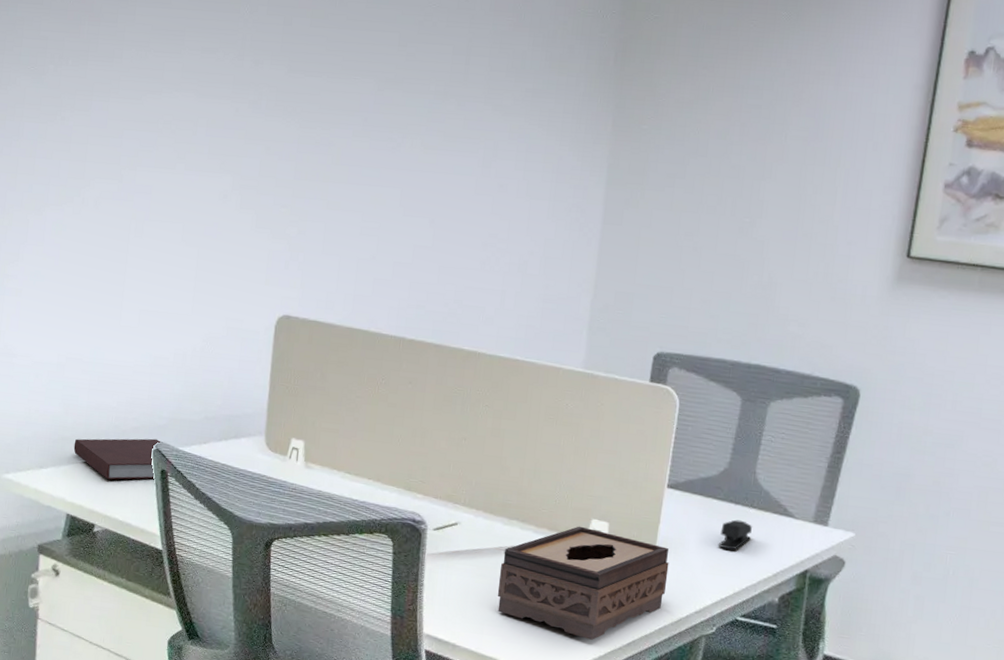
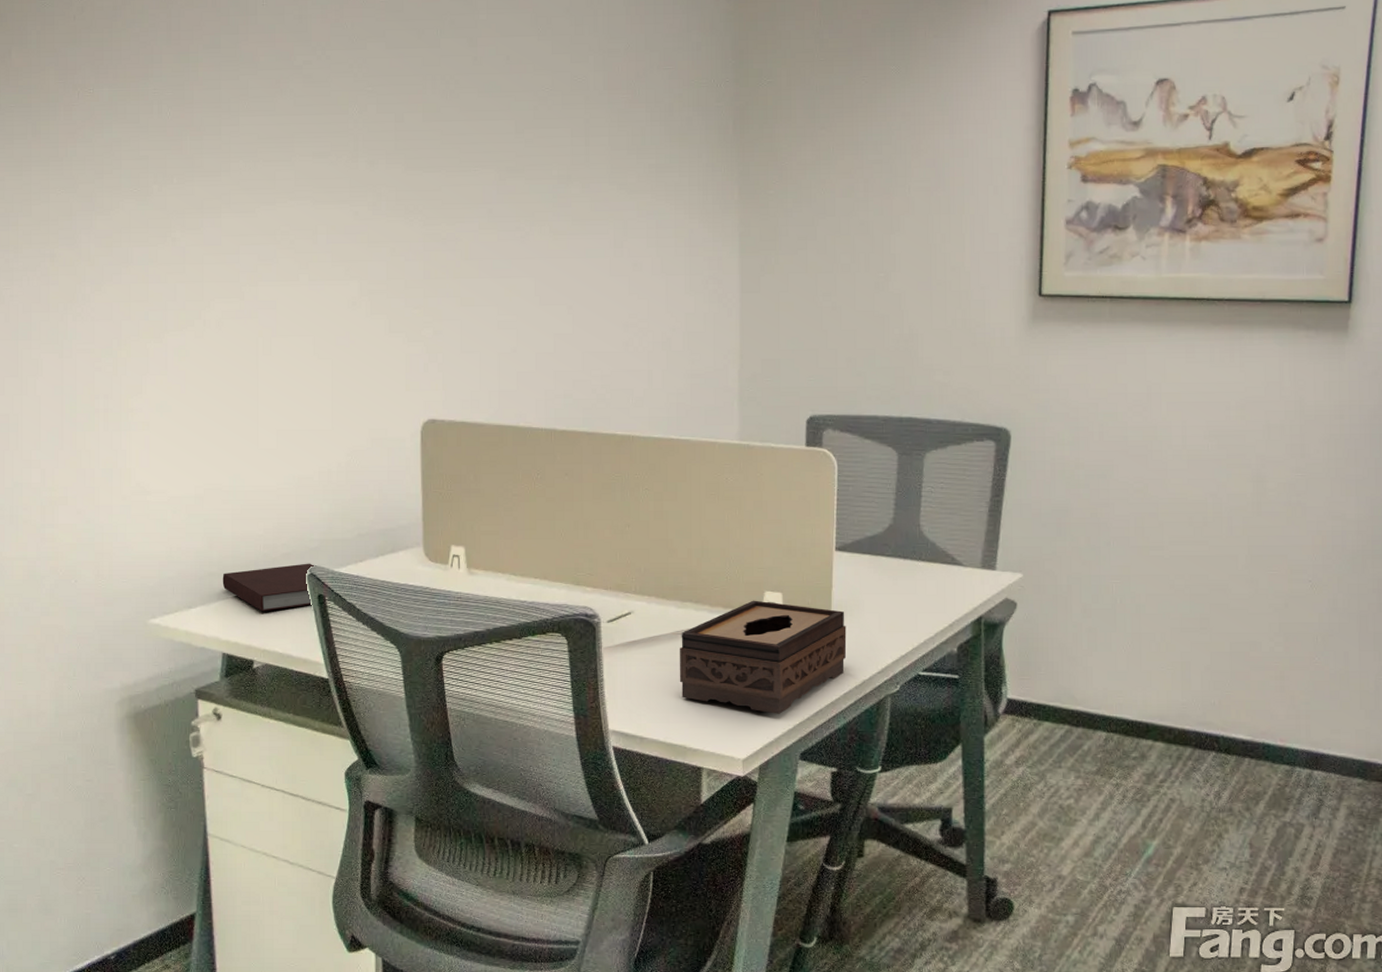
stapler: present [718,519,752,550] -> none [892,574,923,605]

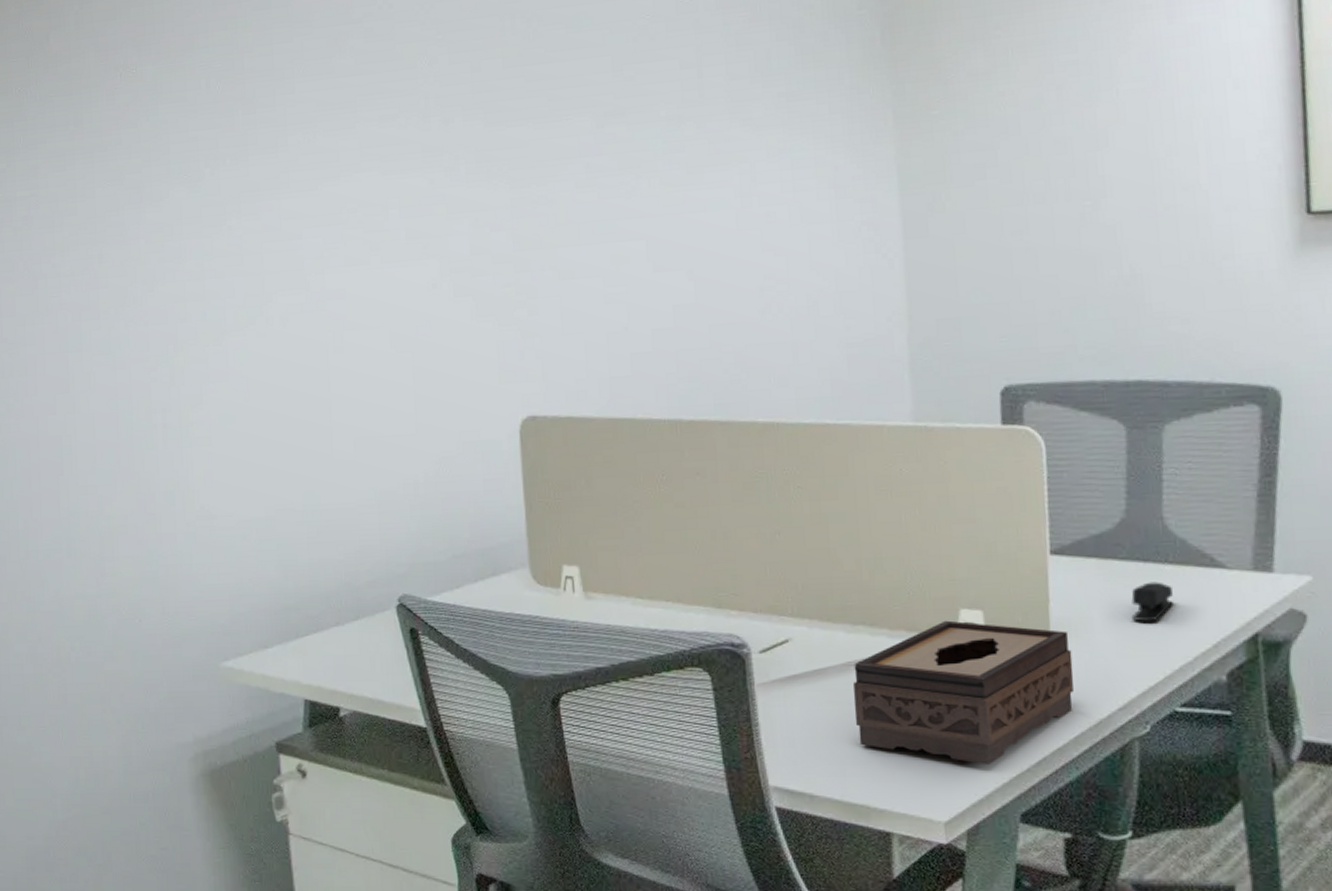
notebook: present [222,563,316,612] -> none [300,591,406,651]
stapler: none [892,574,923,605] -> present [1131,582,1173,622]

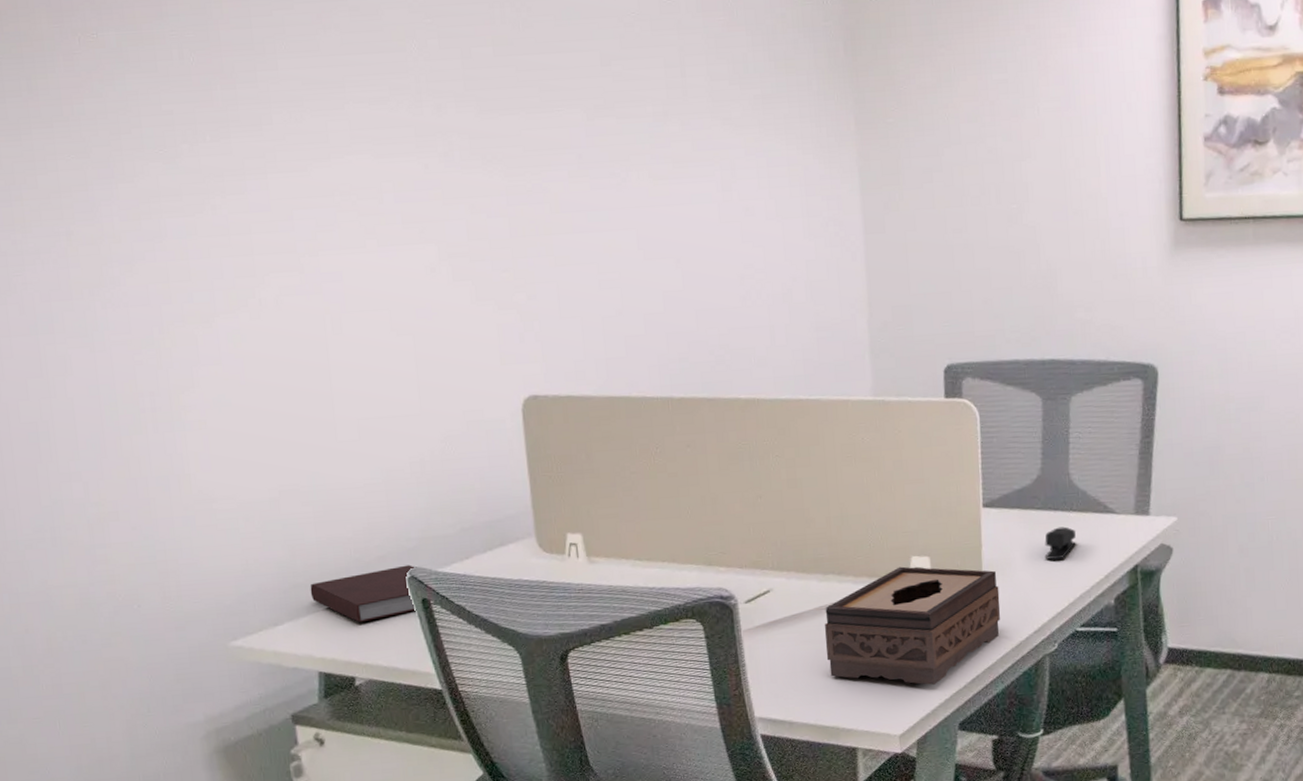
notebook: none [300,591,406,651] -> present [310,564,417,623]

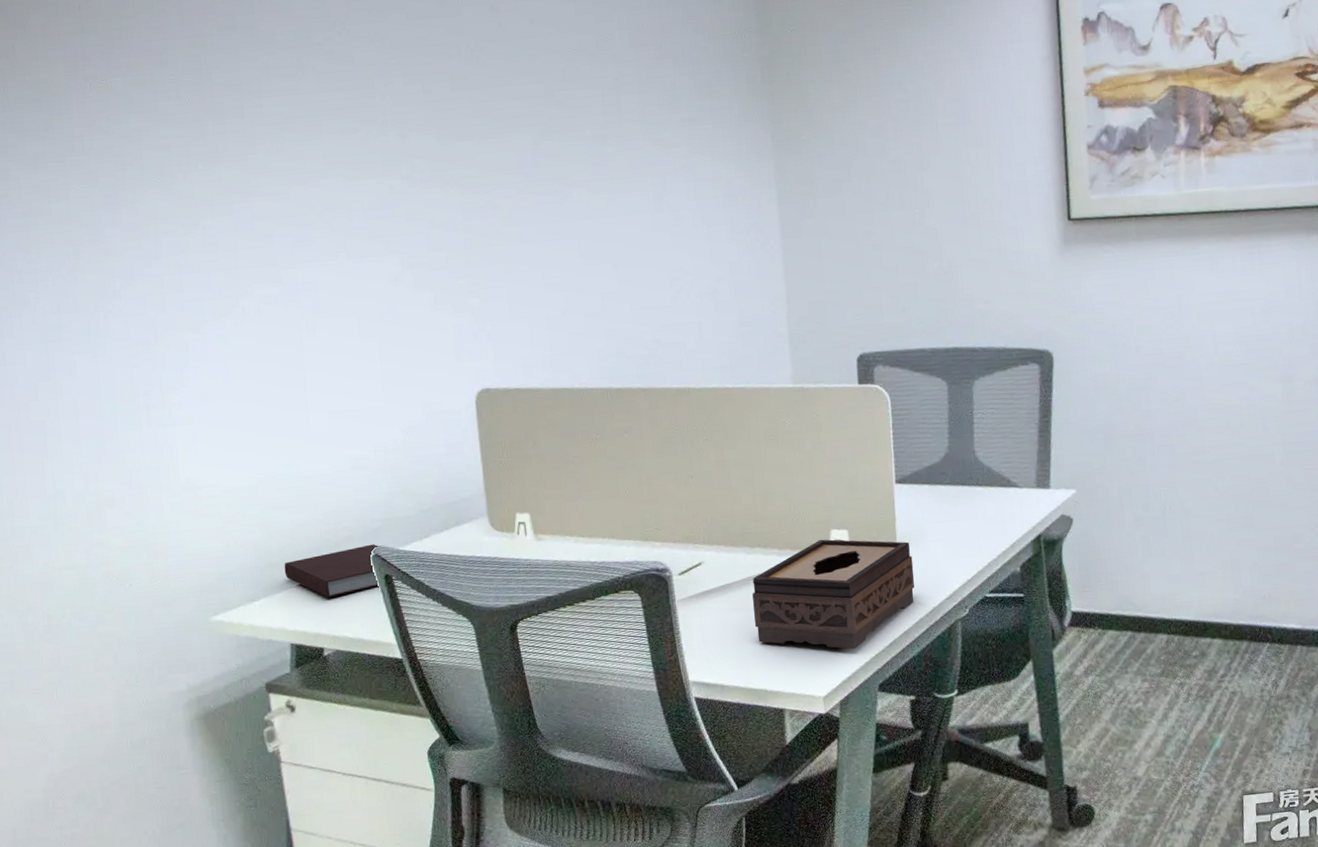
stapler: present [1044,526,1076,560] -> none [953,500,983,531]

